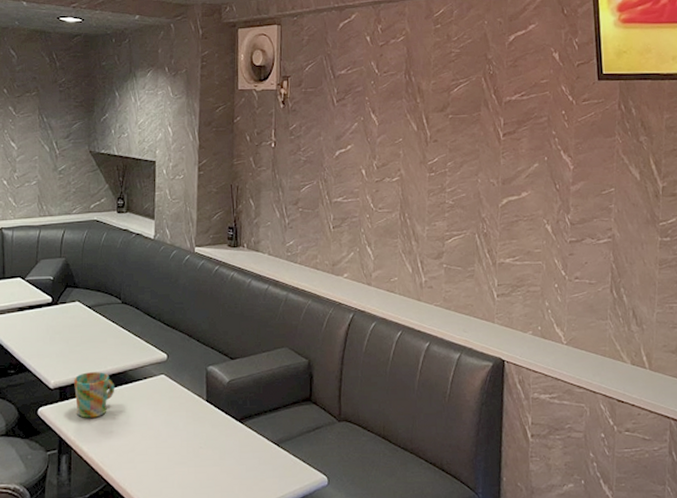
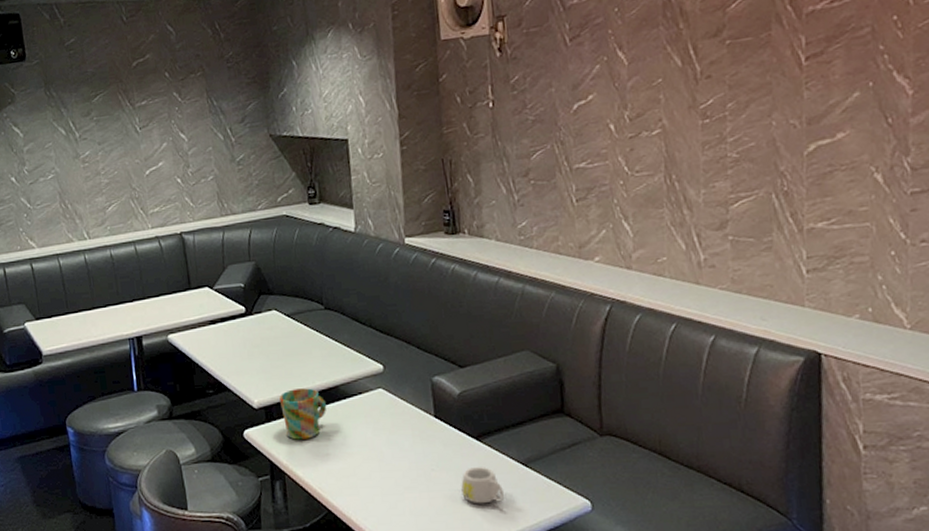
mug: none [223,446,258,479] -> present [461,467,504,504]

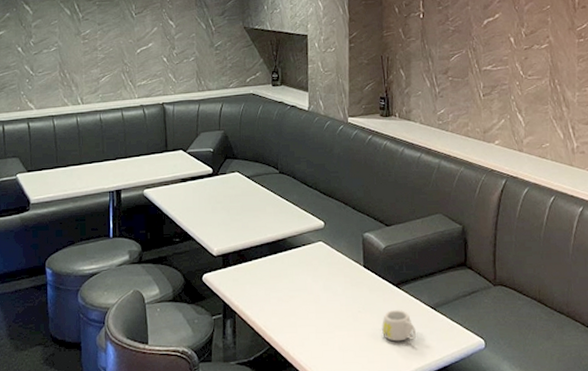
mug: present [279,388,327,440] -> none [236,239,275,284]

